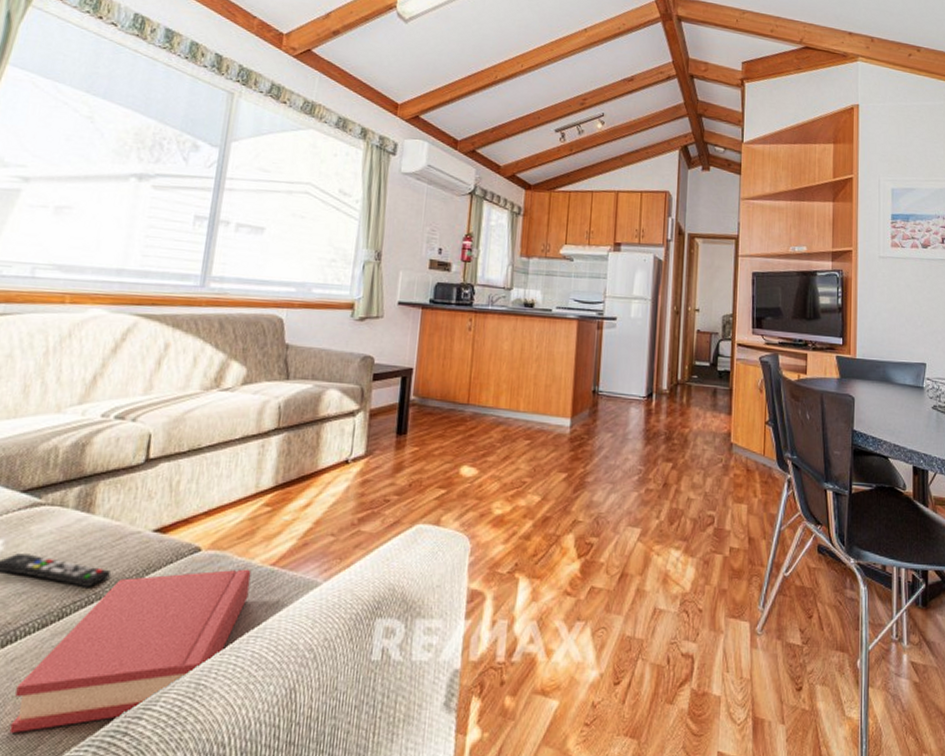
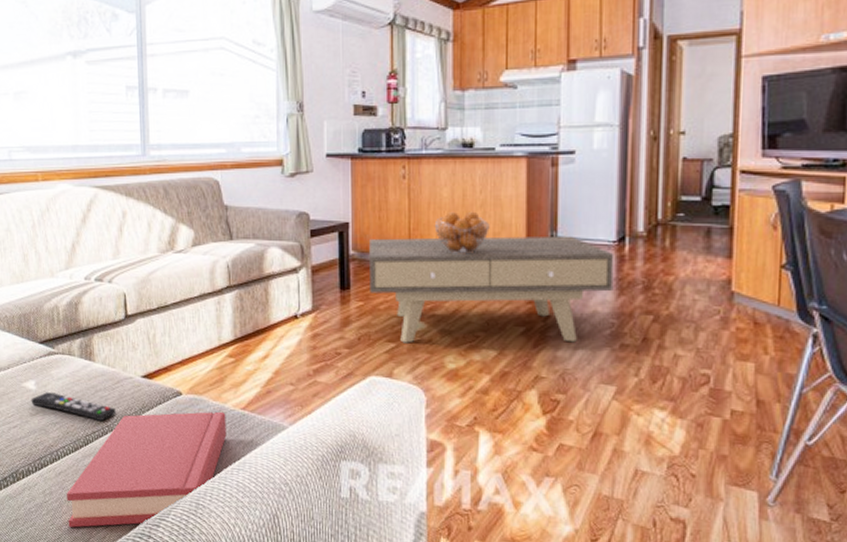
coffee table: none [426,385,644,489] -> present [368,235,614,343]
fruit basket: none [493,363,543,404] -> present [434,211,490,255]

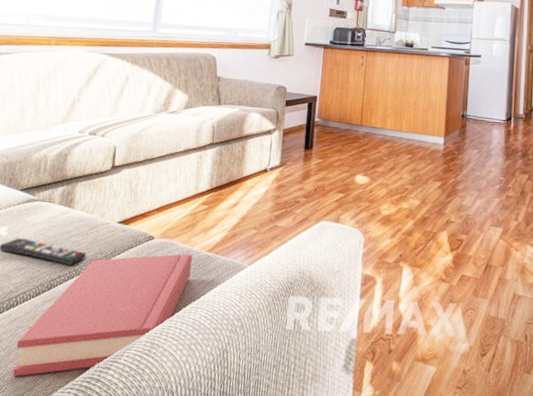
coffee table: present [368,235,614,343] -> none [328,110,504,195]
fruit basket: present [434,211,490,255] -> none [381,92,421,125]

